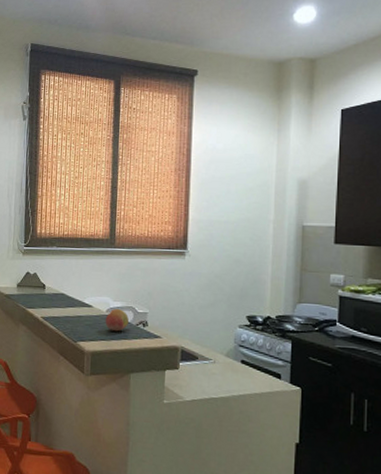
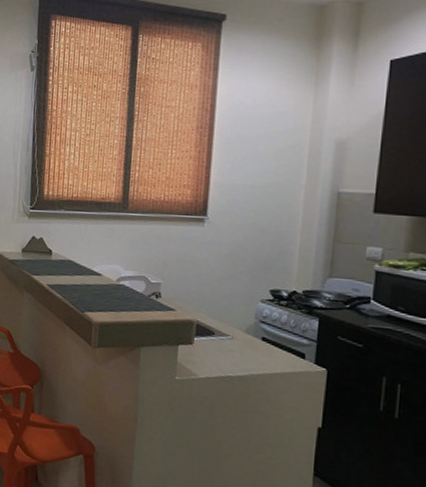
fruit: present [105,308,129,332] -> none [115,277,141,303]

